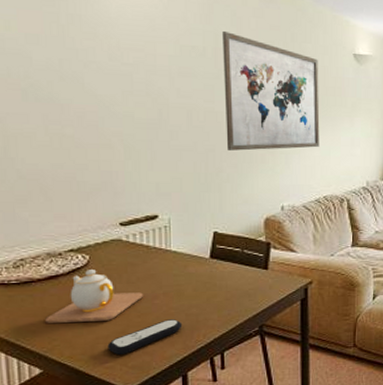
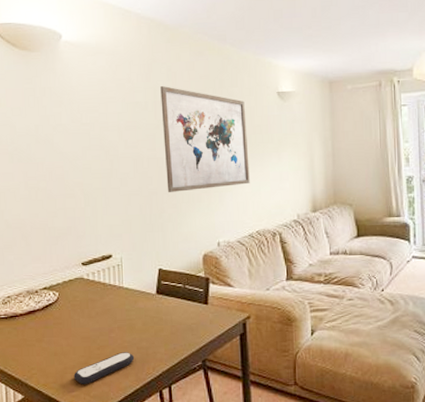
teapot: present [45,269,143,323] -> none [26,305,101,353]

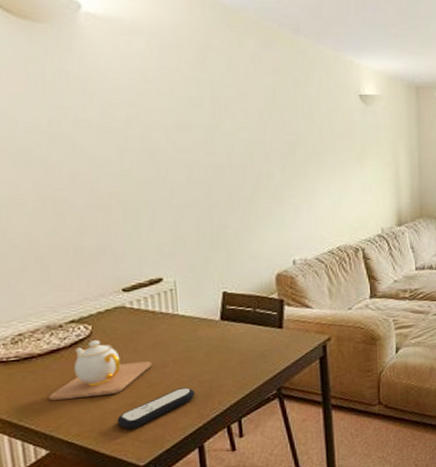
teapot: none [26,305,101,353] -> present [49,340,152,401]
wall art: present [160,85,250,192] -> none [219,78,329,205]

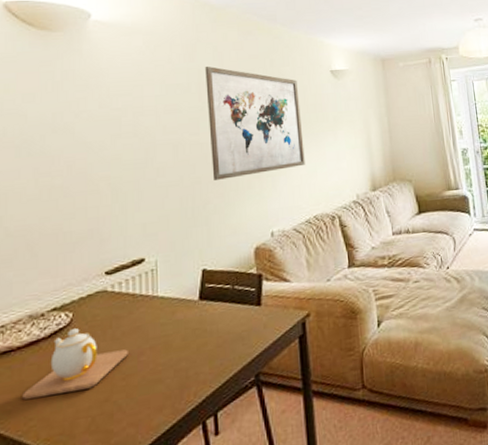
remote control: present [117,387,196,429] -> none [88,377,171,430]
wall art: none [219,78,329,205] -> present [205,66,305,180]

